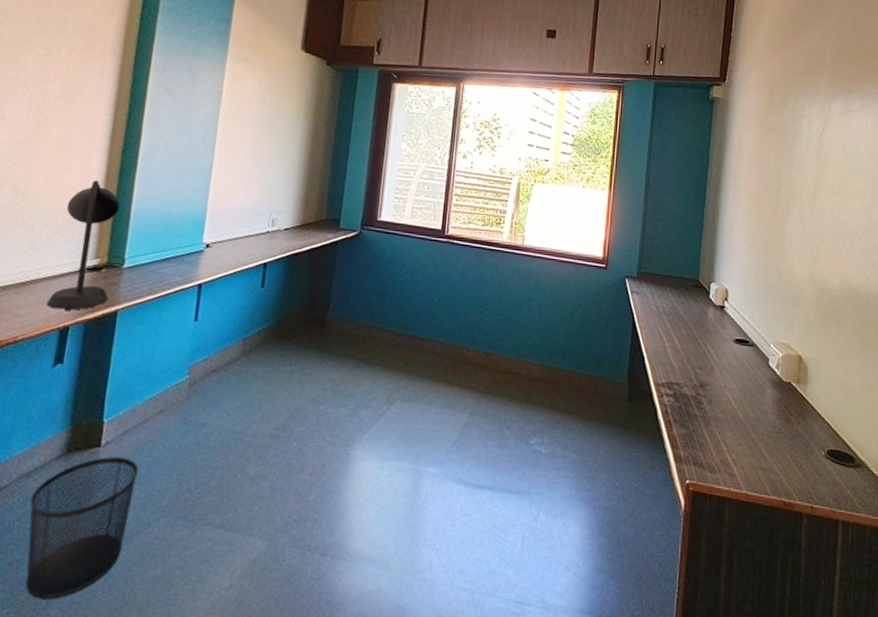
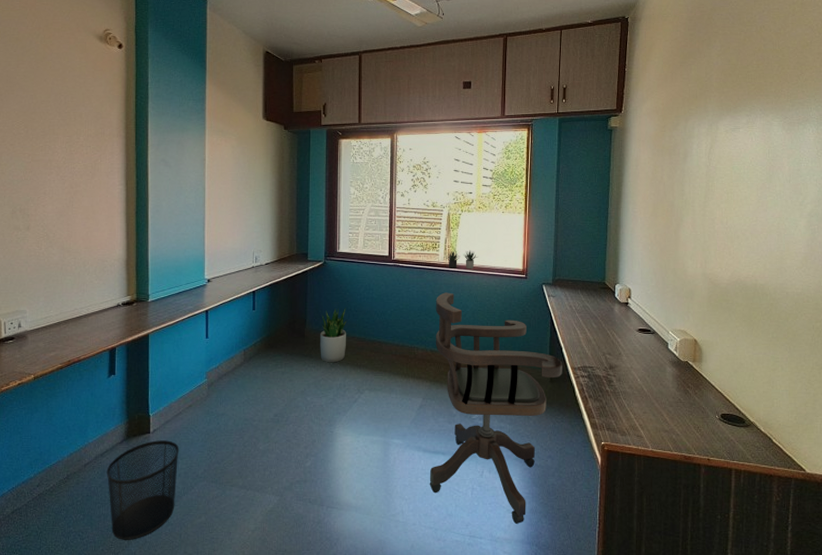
desk lamp: present [46,180,121,311] -> none [97,236,141,336]
planter: none [343,290,382,362] -> present [320,307,347,363]
office chair: none [468,280,644,586] -> present [429,292,562,524]
succulent plant: none [510,228,550,254] -> present [445,250,478,270]

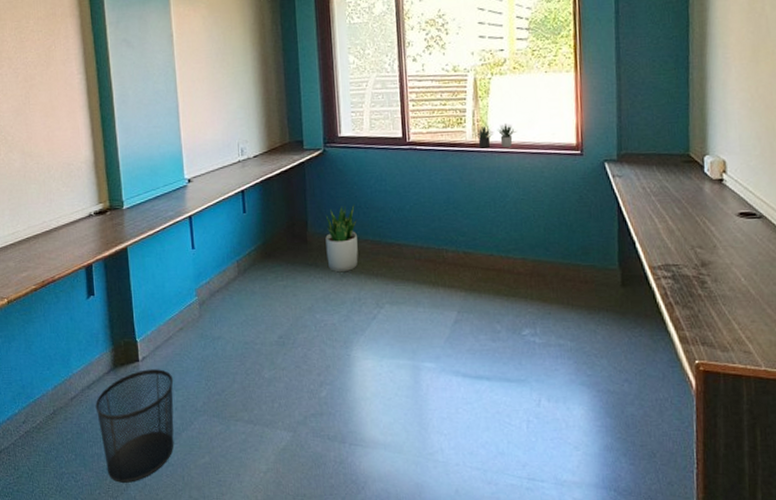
office chair: present [429,292,562,524] -> none [466,178,637,464]

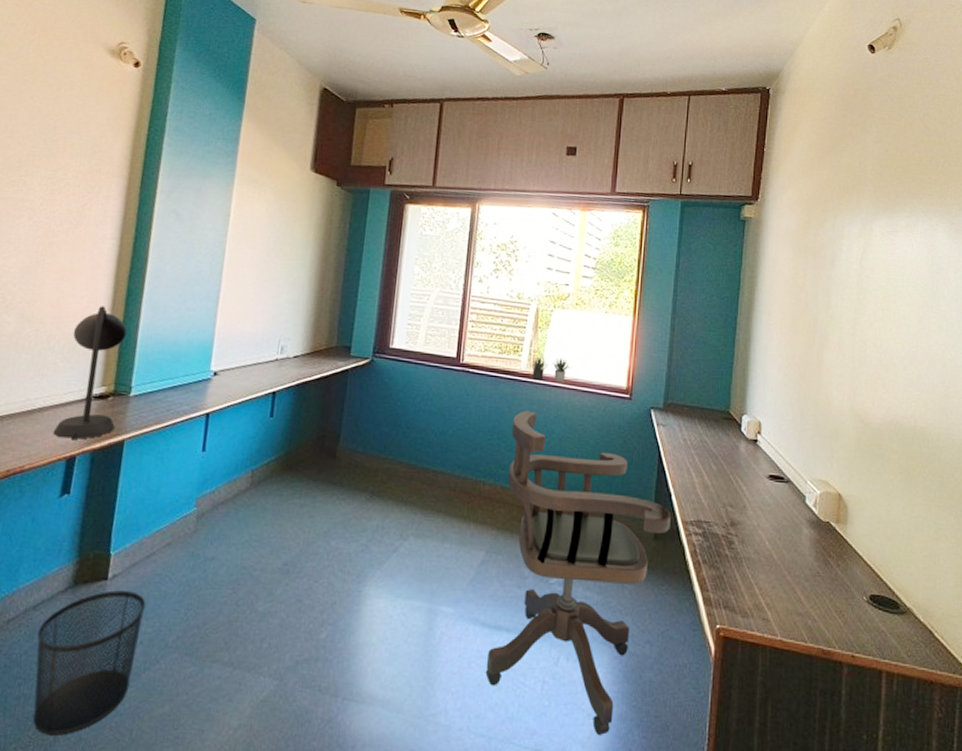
desk lamp: none [66,134,117,251] -> present [53,306,127,440]
planter: present [325,204,358,273] -> none [354,421,395,496]
office chair: none [466,178,637,464] -> present [485,410,671,735]

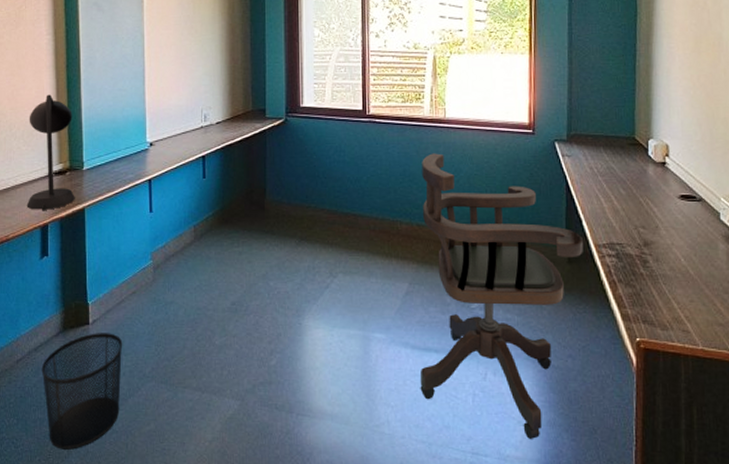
succulent plant: present [528,356,571,383] -> none [431,101,472,125]

